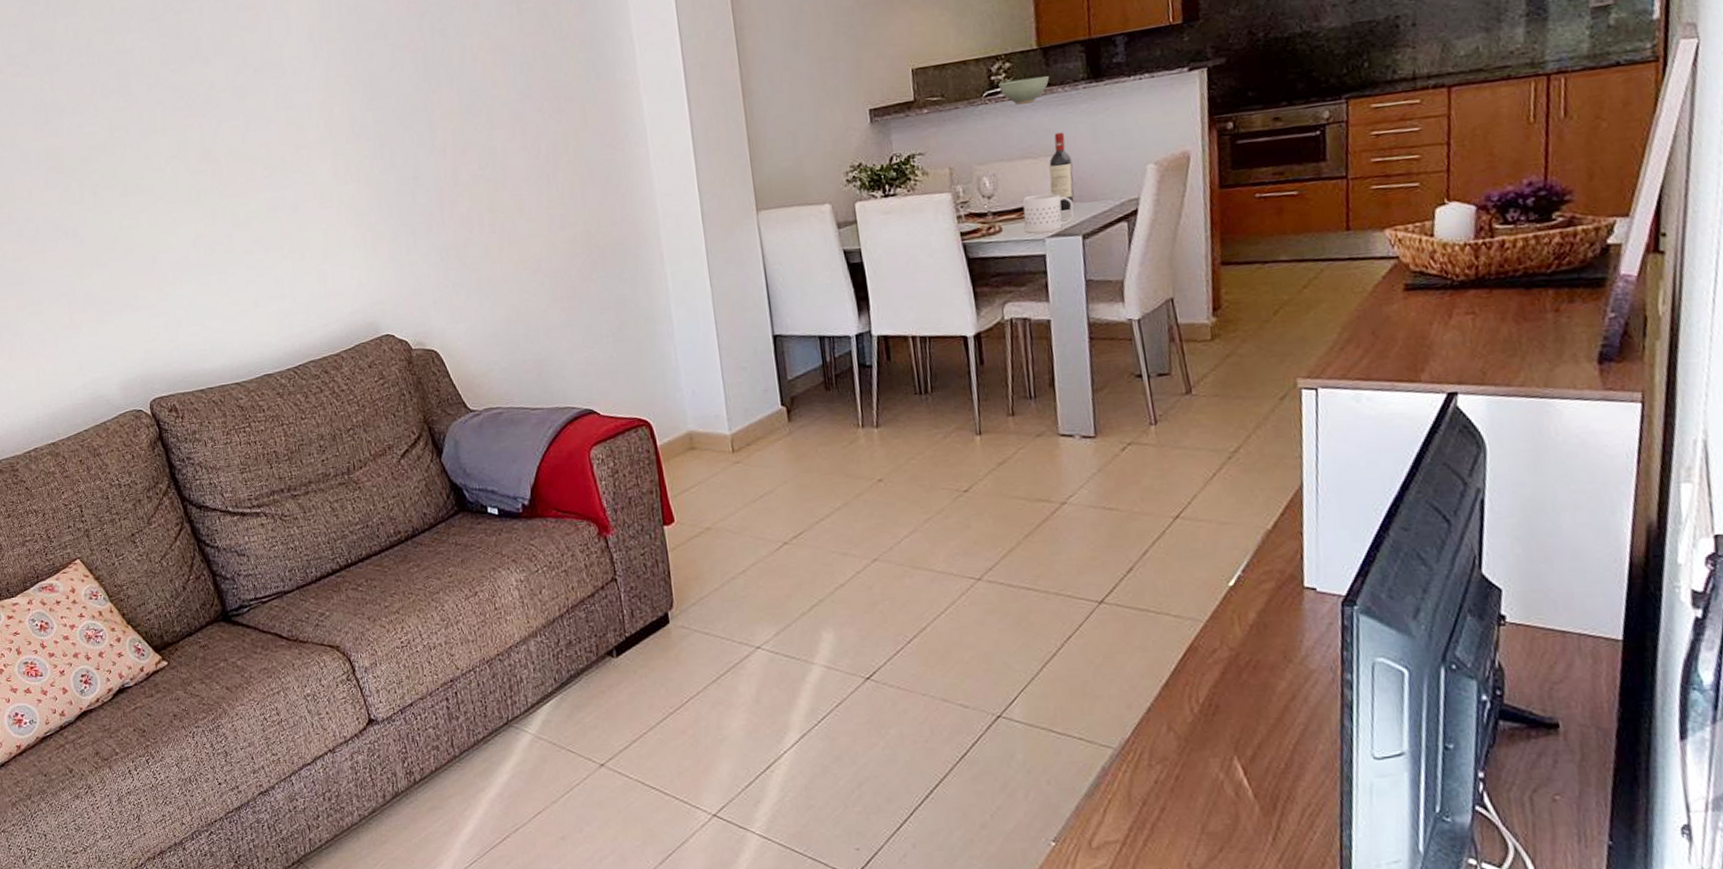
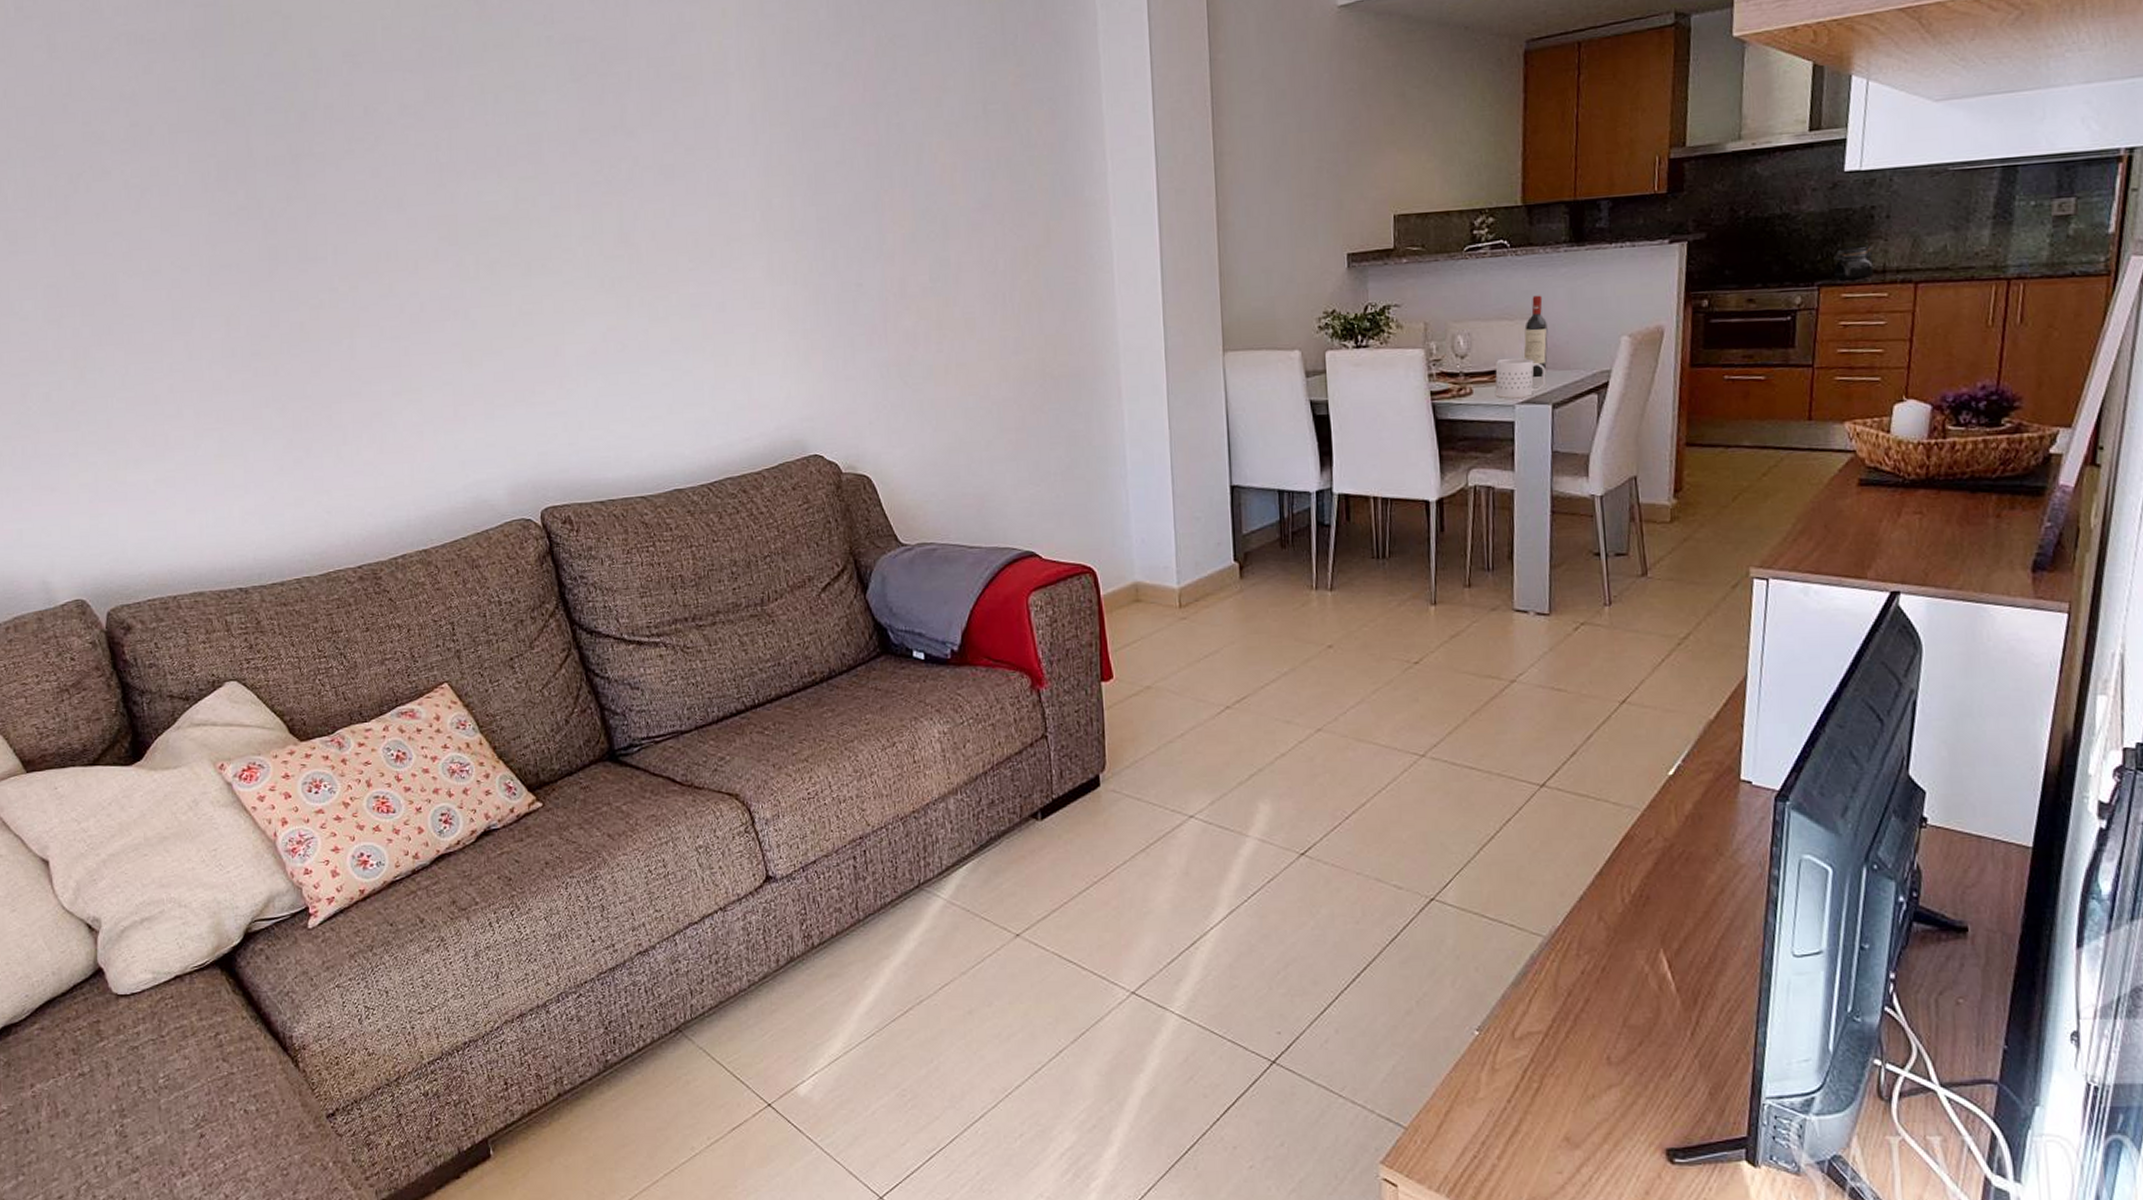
bowl: present [998,75,1050,105] -> none [1480,234,1532,263]
jar: none [1359,55,1404,91] -> present [1833,245,1875,280]

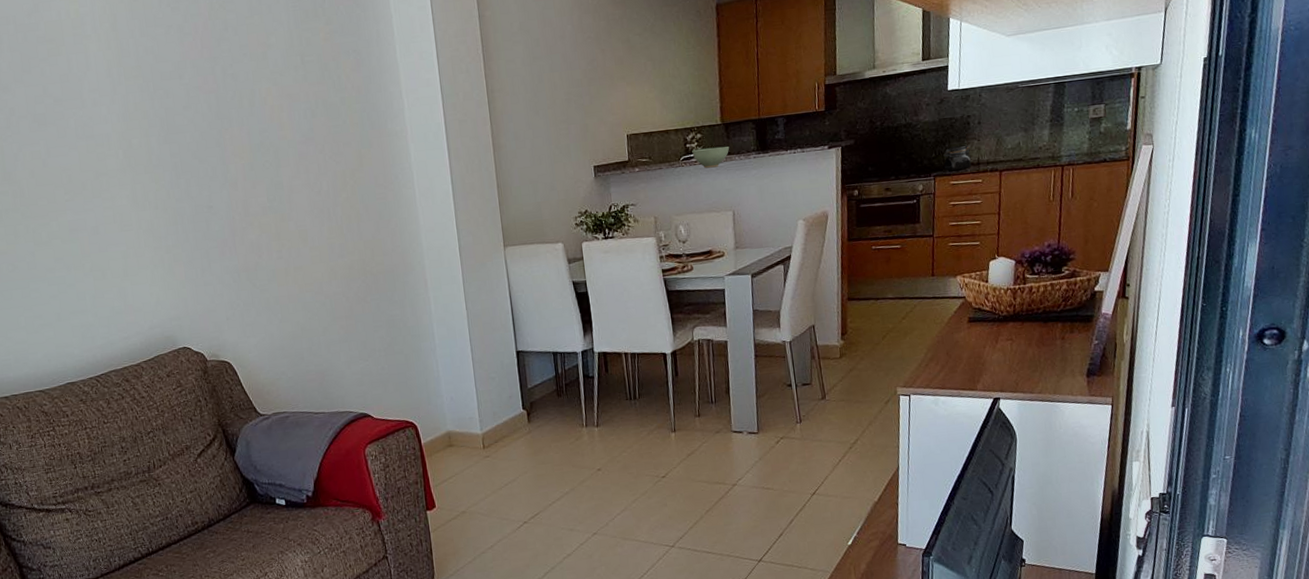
bowl: none [1480,234,1532,263] -> present [692,146,730,169]
mug: present [1494,358,1546,399] -> none [708,240,746,272]
wine bottle: present [1523,295,1548,377] -> none [728,192,746,255]

